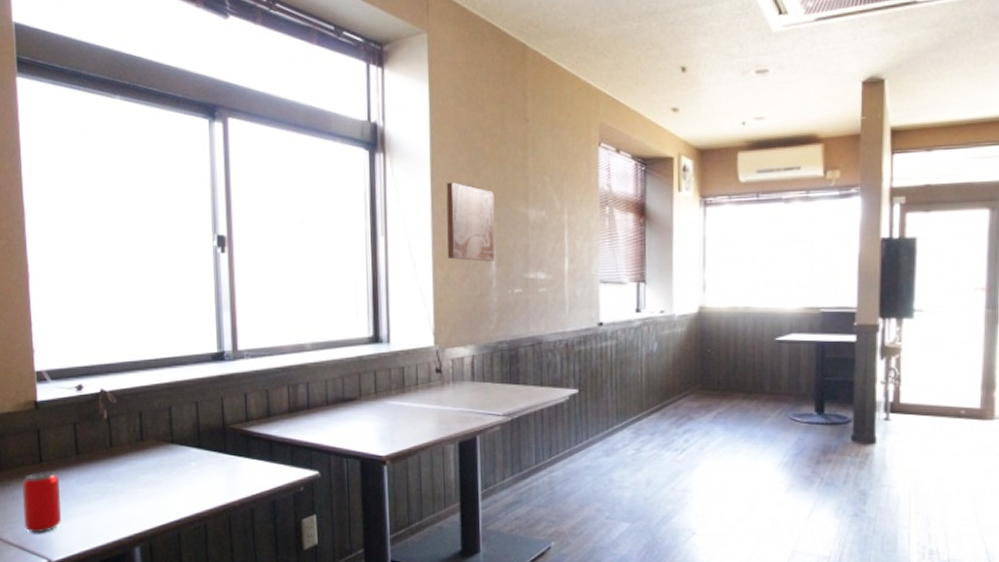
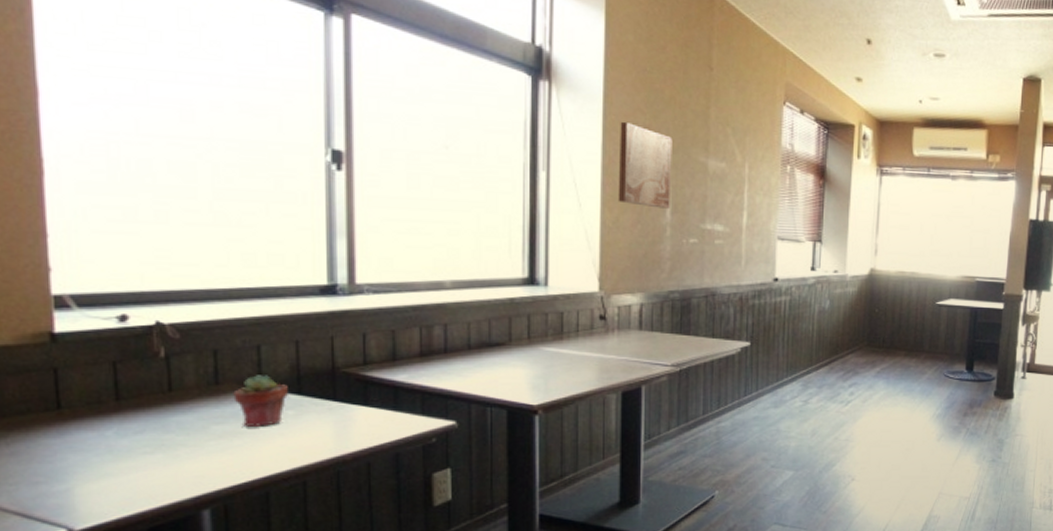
can: present [21,471,61,534] -> none [26,419,90,497]
potted succulent: none [153,432,192,476] -> present [233,375,288,427]

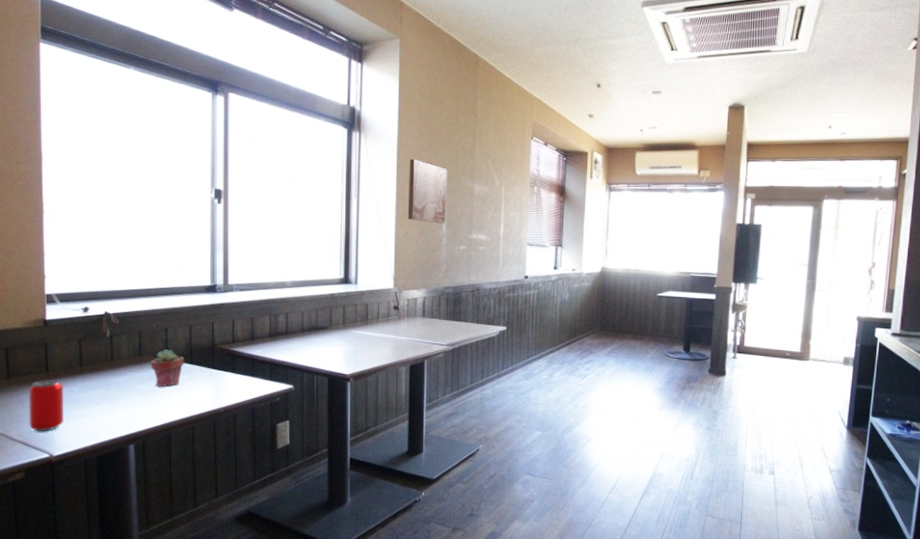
can: none [26,419,90,497] -> present [28,379,63,432]

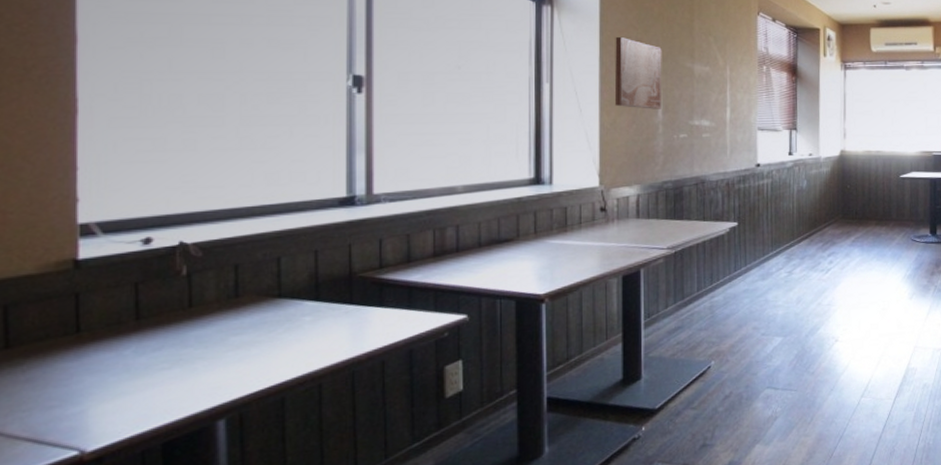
can: present [28,379,63,432] -> none [42,342,106,421]
potted succulent: present [150,349,184,386] -> none [252,285,306,336]

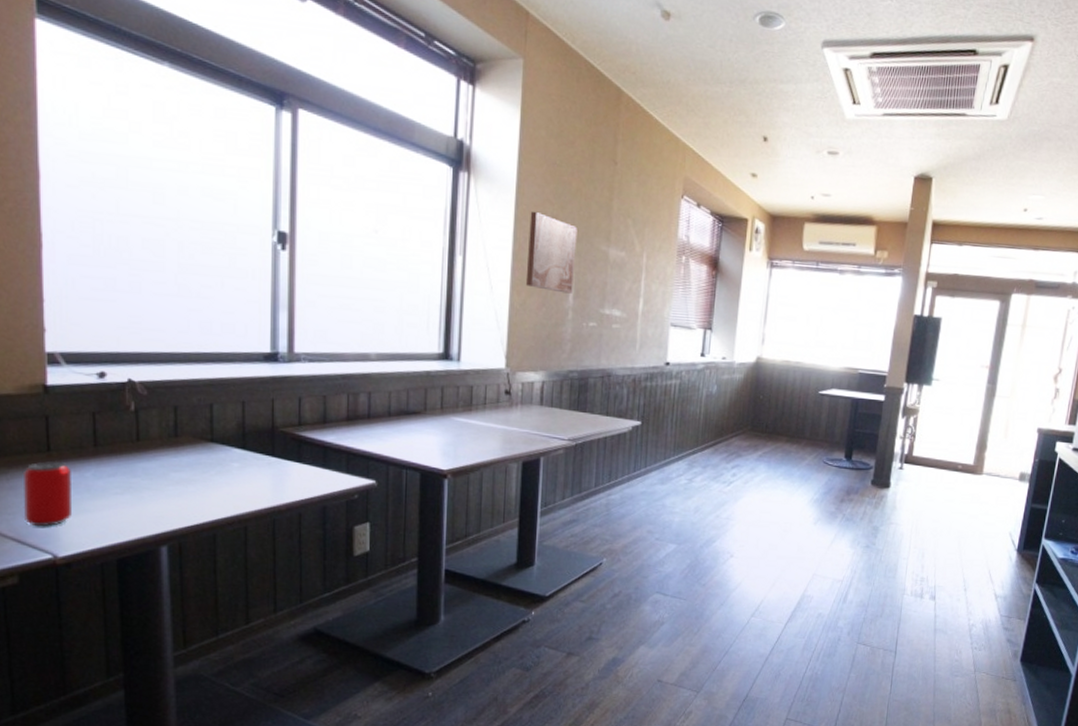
can: none [42,342,106,421] -> present [22,461,71,527]

